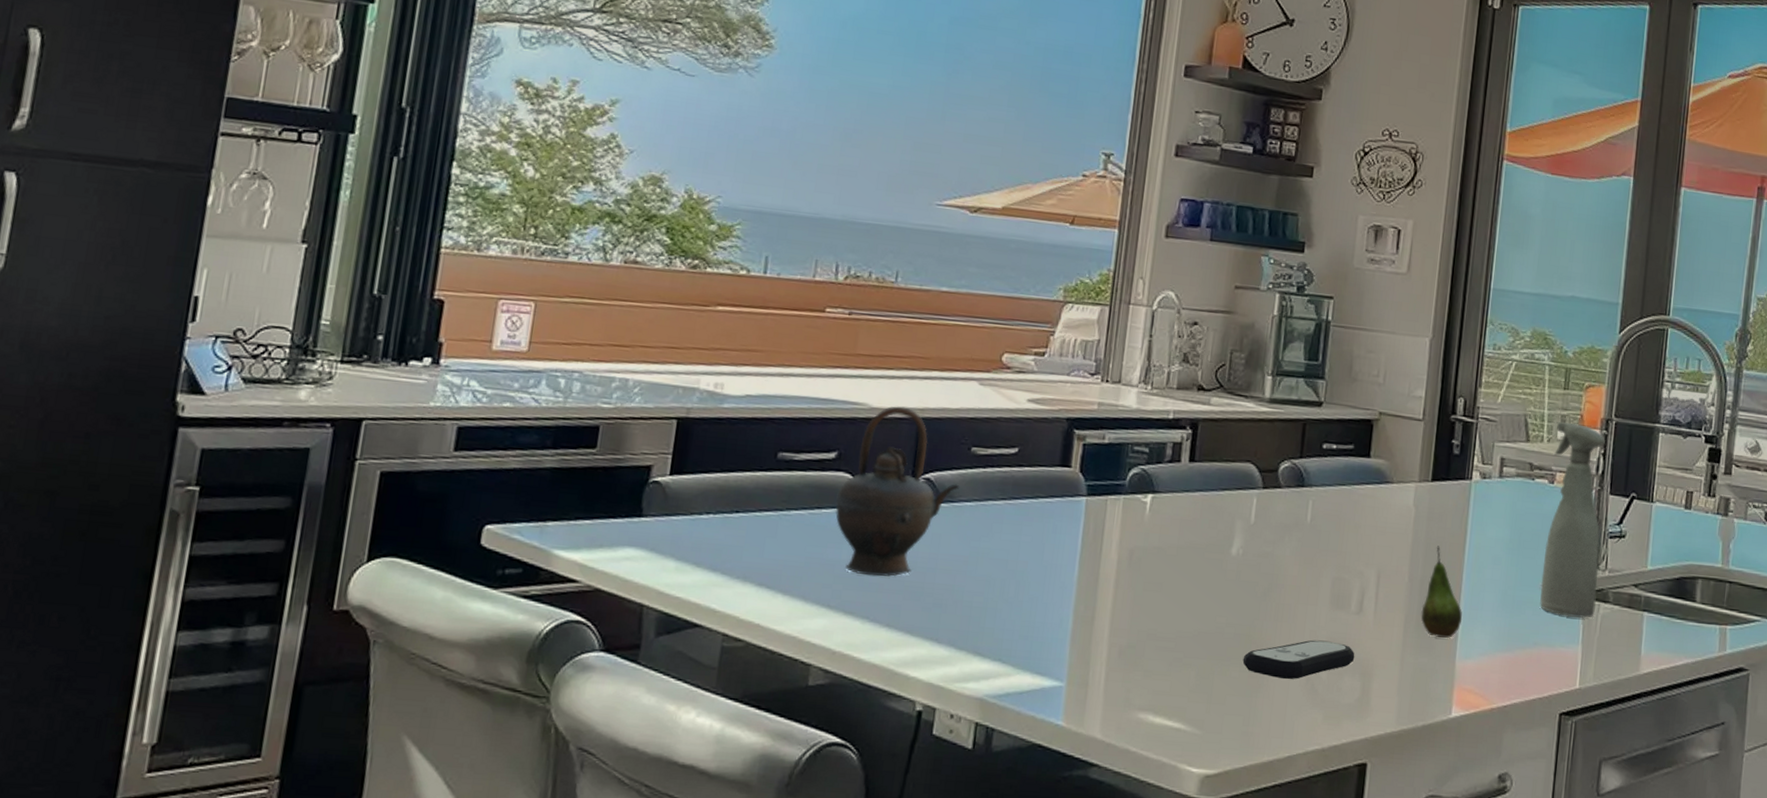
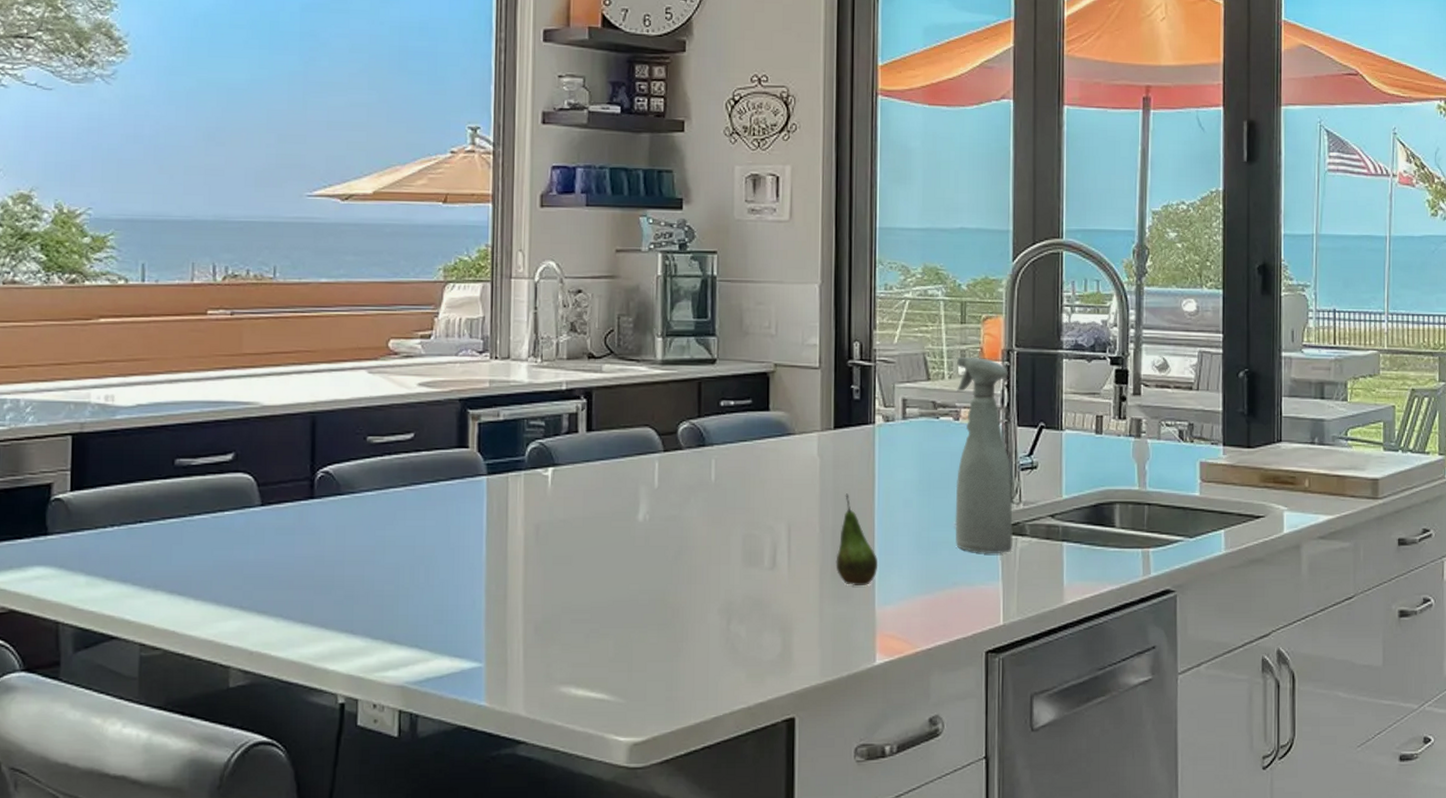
teapot: present [835,406,959,577] -> none [237,402,358,574]
remote control: present [1242,640,1355,679] -> none [660,599,773,640]

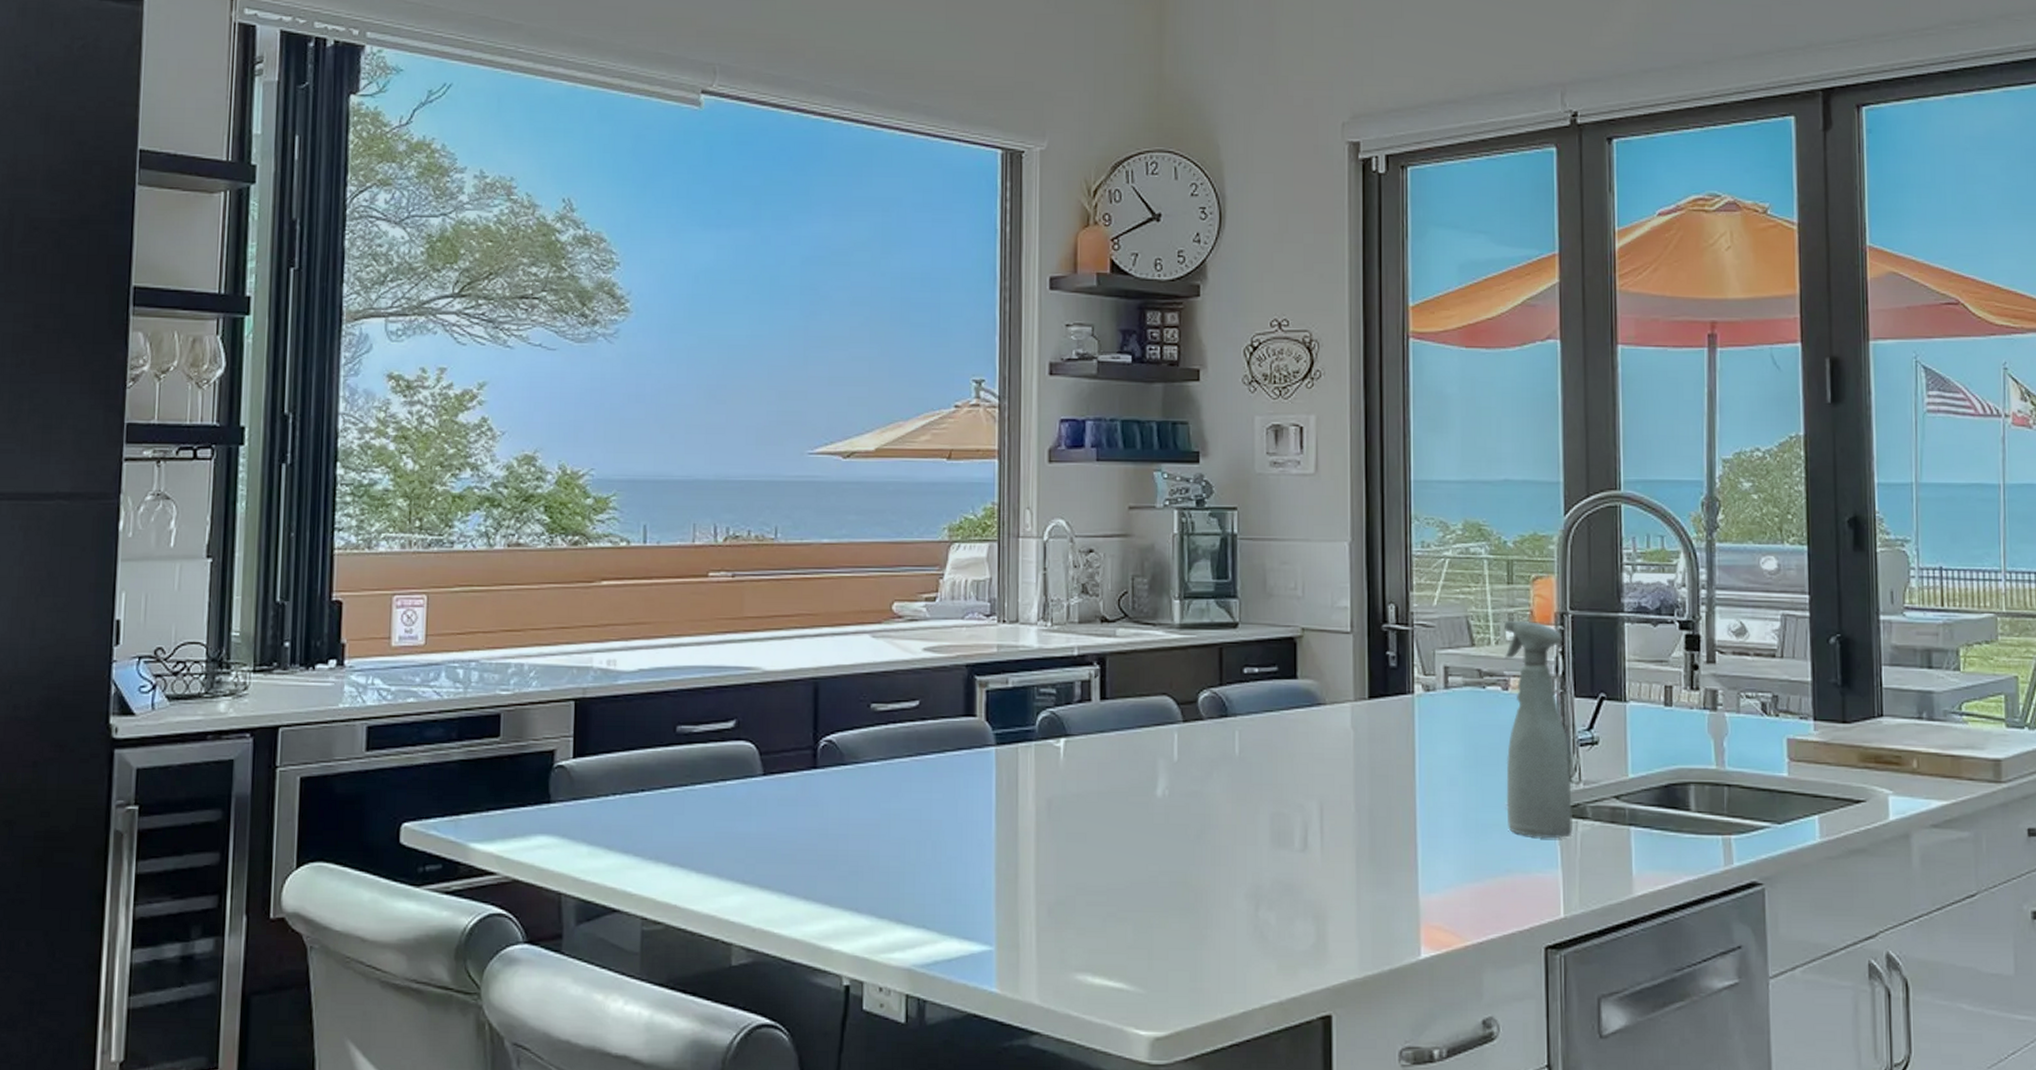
fruit: present [836,493,878,585] -> none [1373,769,1421,871]

